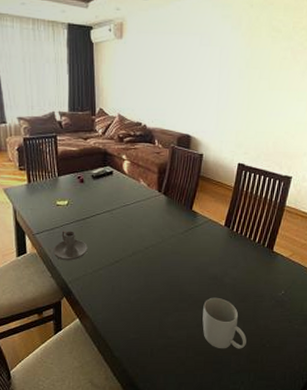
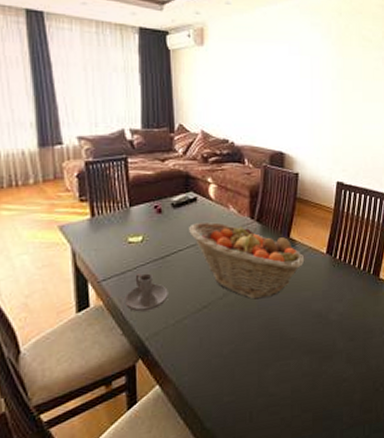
fruit basket: none [106,192,205,259] -> present [189,221,305,300]
mug: present [202,297,247,349] -> none [308,338,358,401]

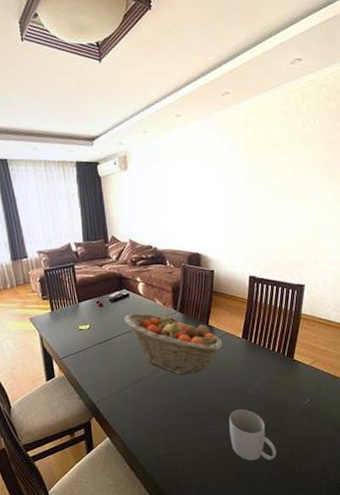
candle holder: present [124,273,168,312] -> none [79,353,112,382]
mug: none [308,338,358,401] -> present [229,409,276,460]

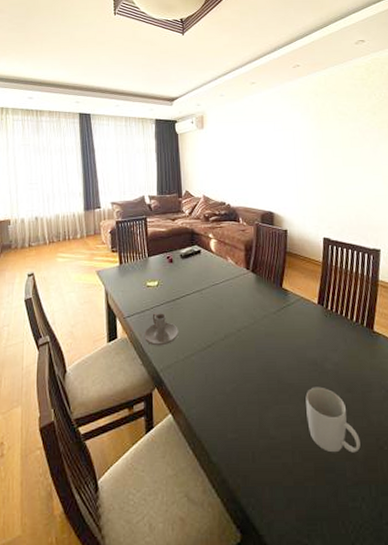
candle holder: none [79,353,112,382] -> present [143,313,179,346]
fruit basket: present [124,312,223,375] -> none [195,271,298,343]

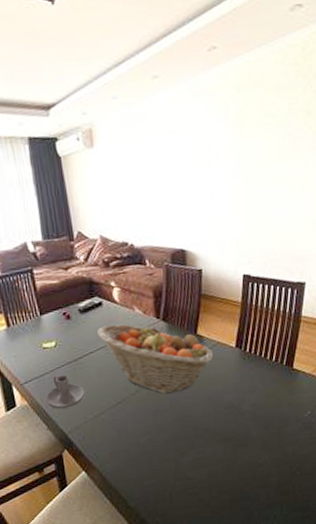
fruit basket: none [195,271,298,343] -> present [97,324,214,394]
mug: present [305,387,360,453] -> none [222,427,274,484]

